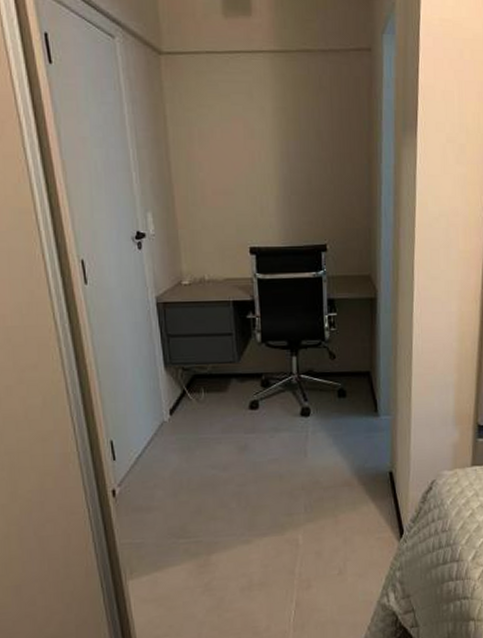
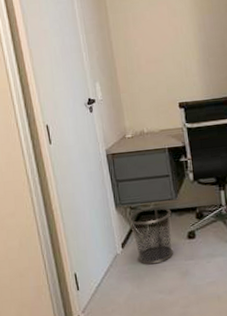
waste bin: none [180,368,232,436] -> present [129,206,173,265]

